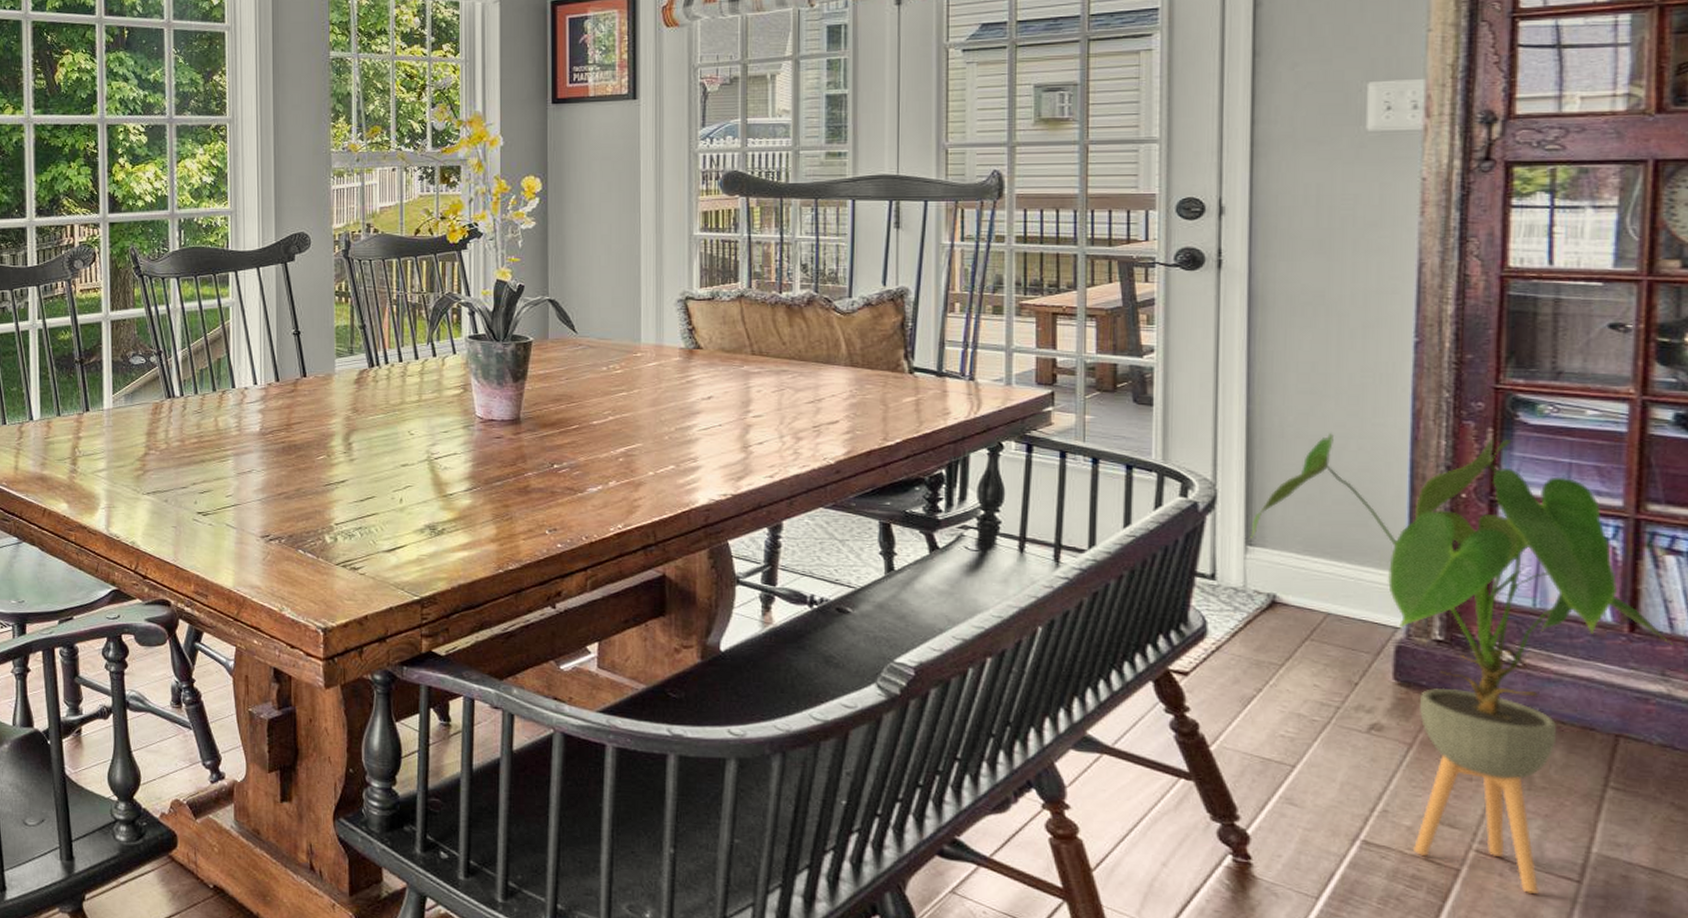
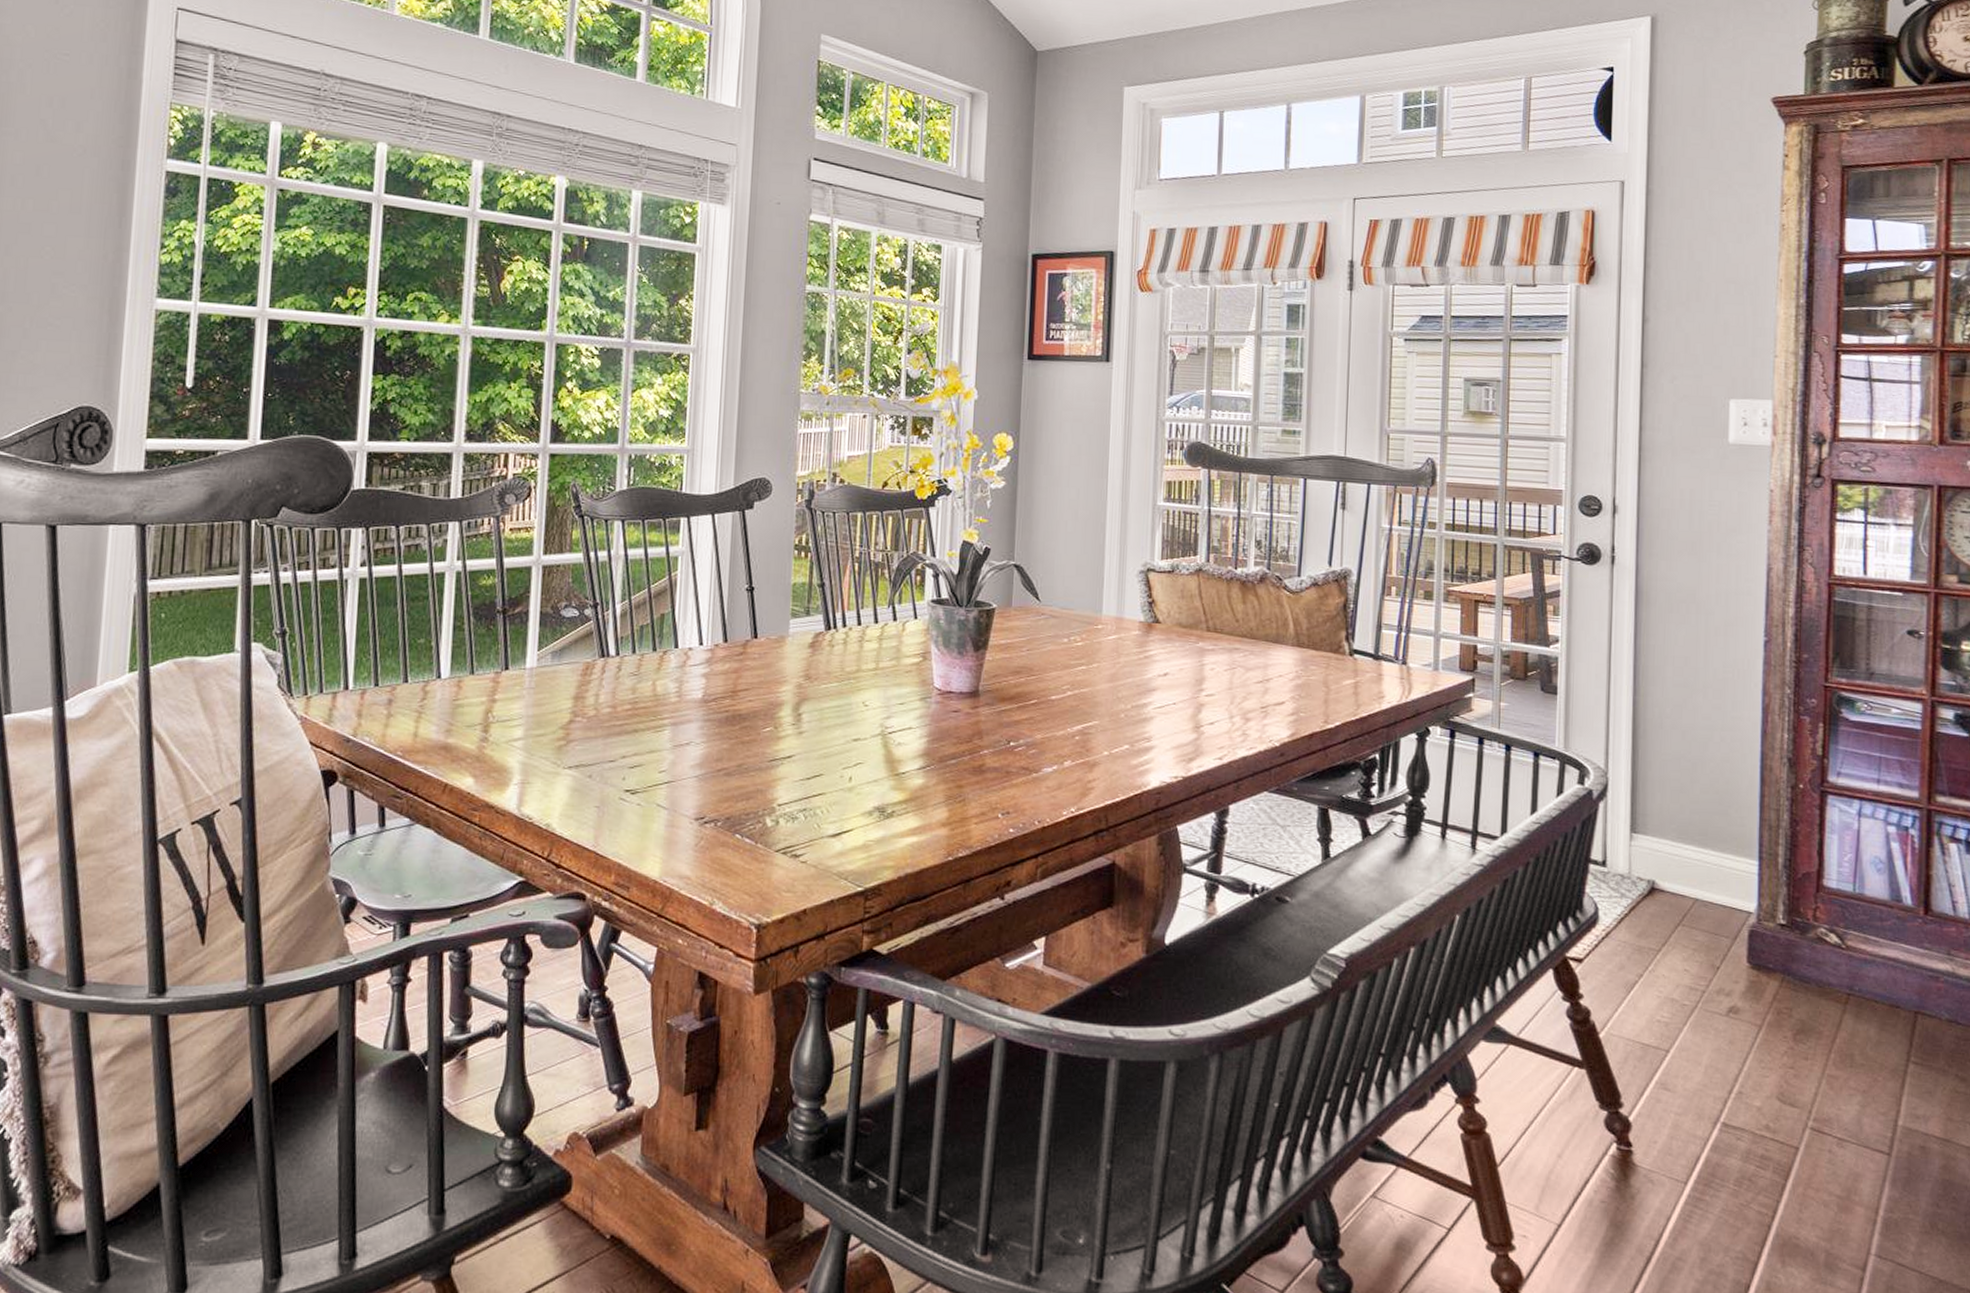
house plant: present [1250,432,1673,894] -> none [1635,724,1956,1168]

